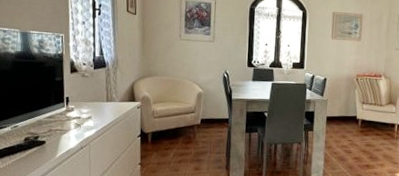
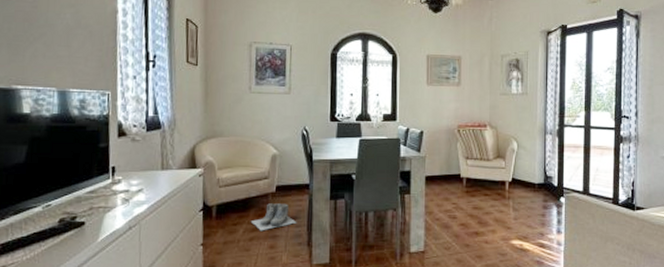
boots: none [179,132,218,156] -> present [250,202,297,231]

